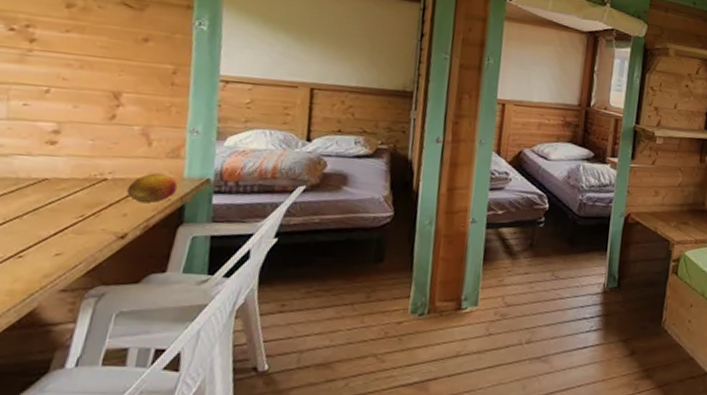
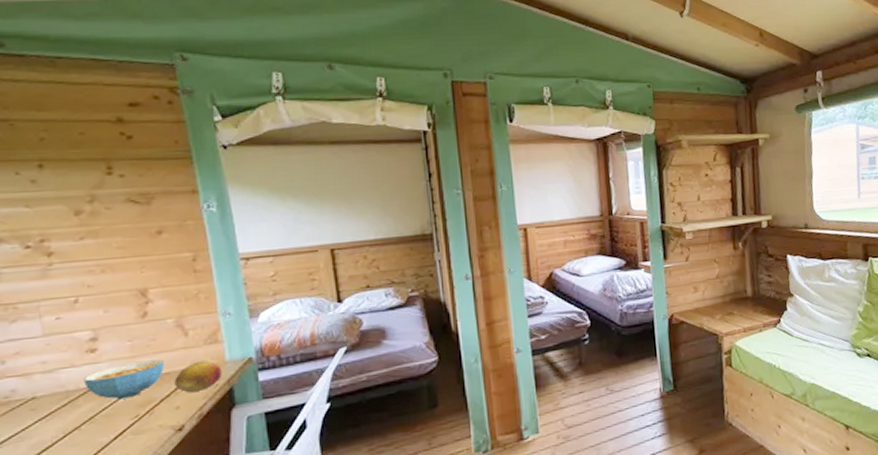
cereal bowl: none [36,161,122,197] -> present [84,359,164,400]

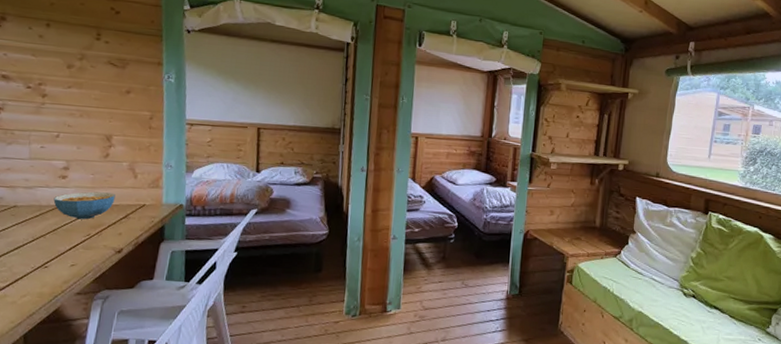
fruit: present [174,360,222,392] -> none [120,200,159,224]

